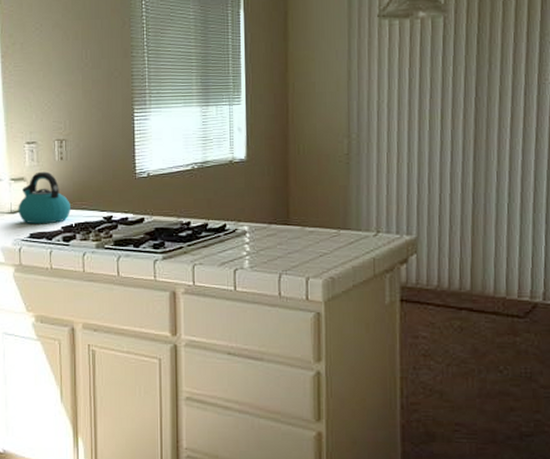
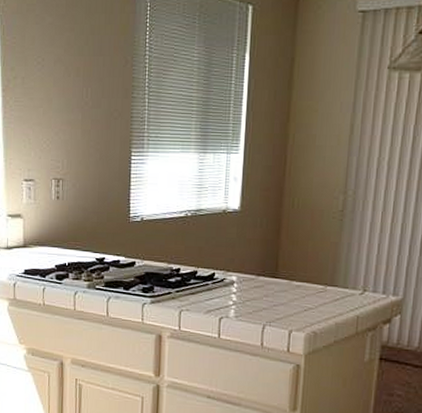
kettle: present [18,171,70,225] -> none [14,209,65,262]

